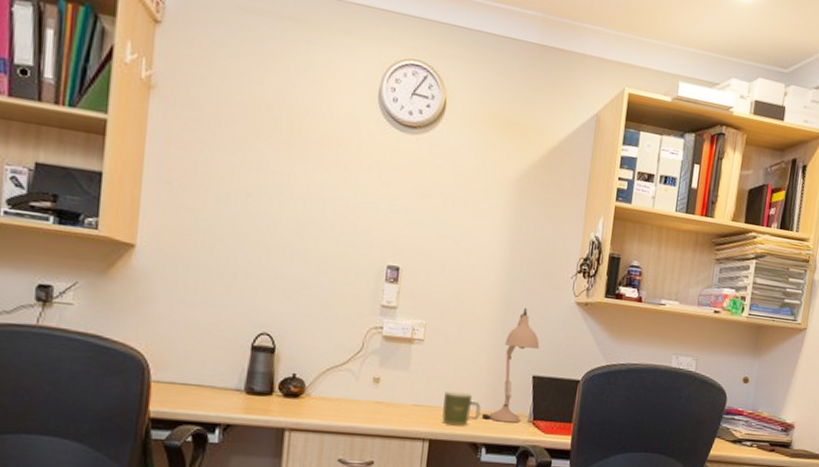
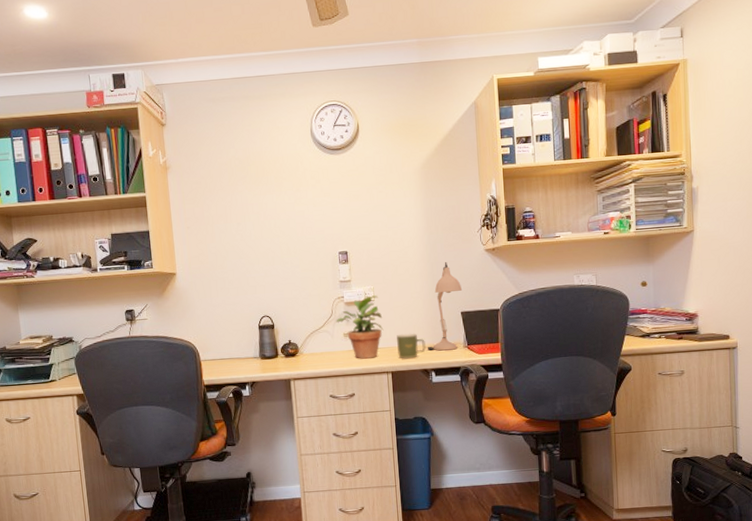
potted plant: none [365,332,431,418] -> present [336,295,384,359]

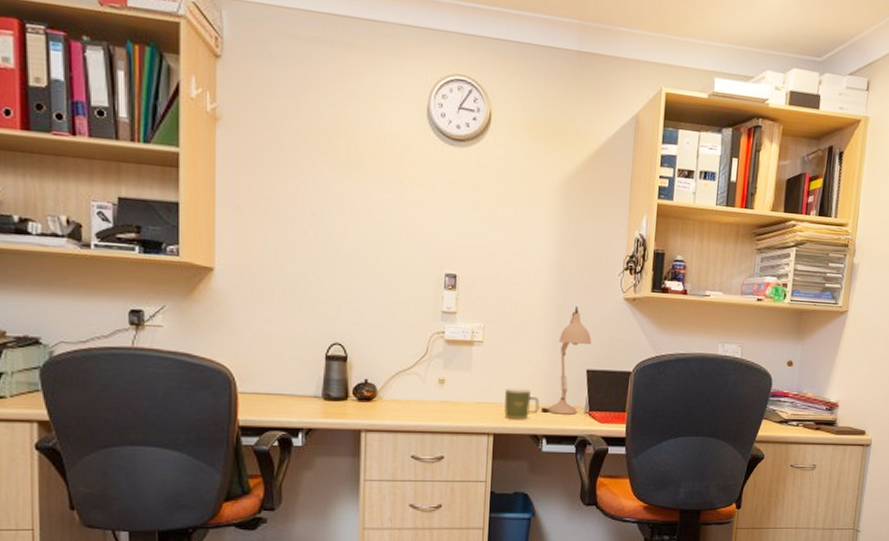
potted plant: present [336,295,384,359] -> none [430,335,491,415]

